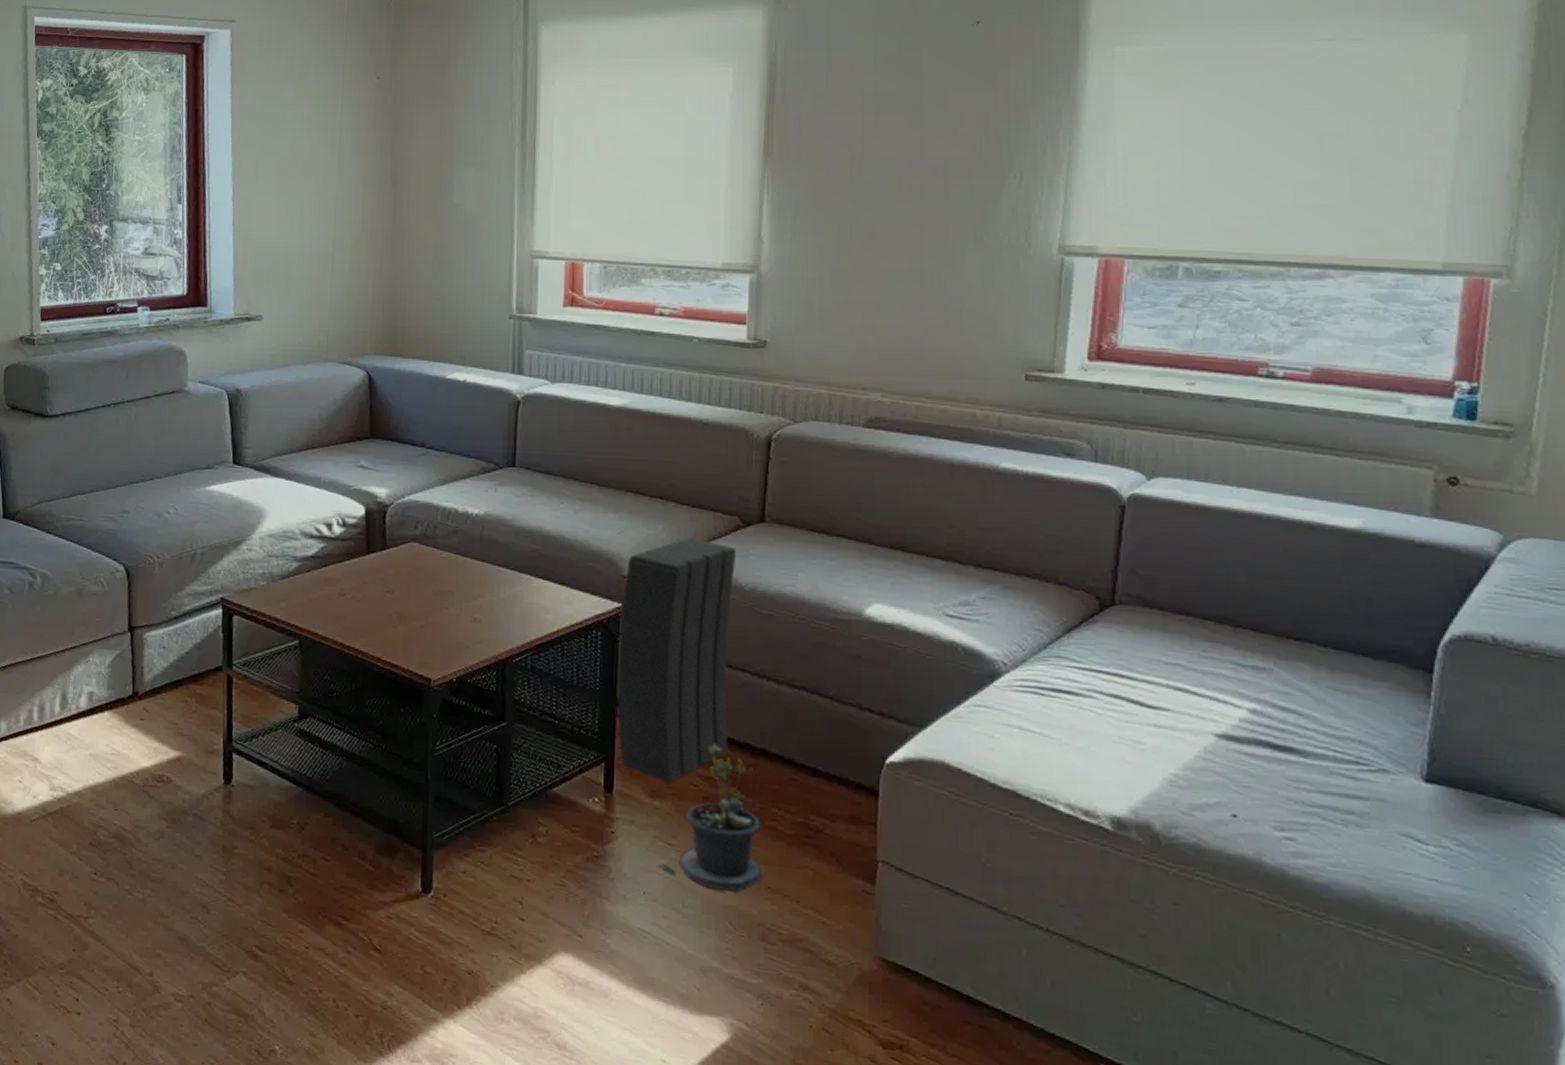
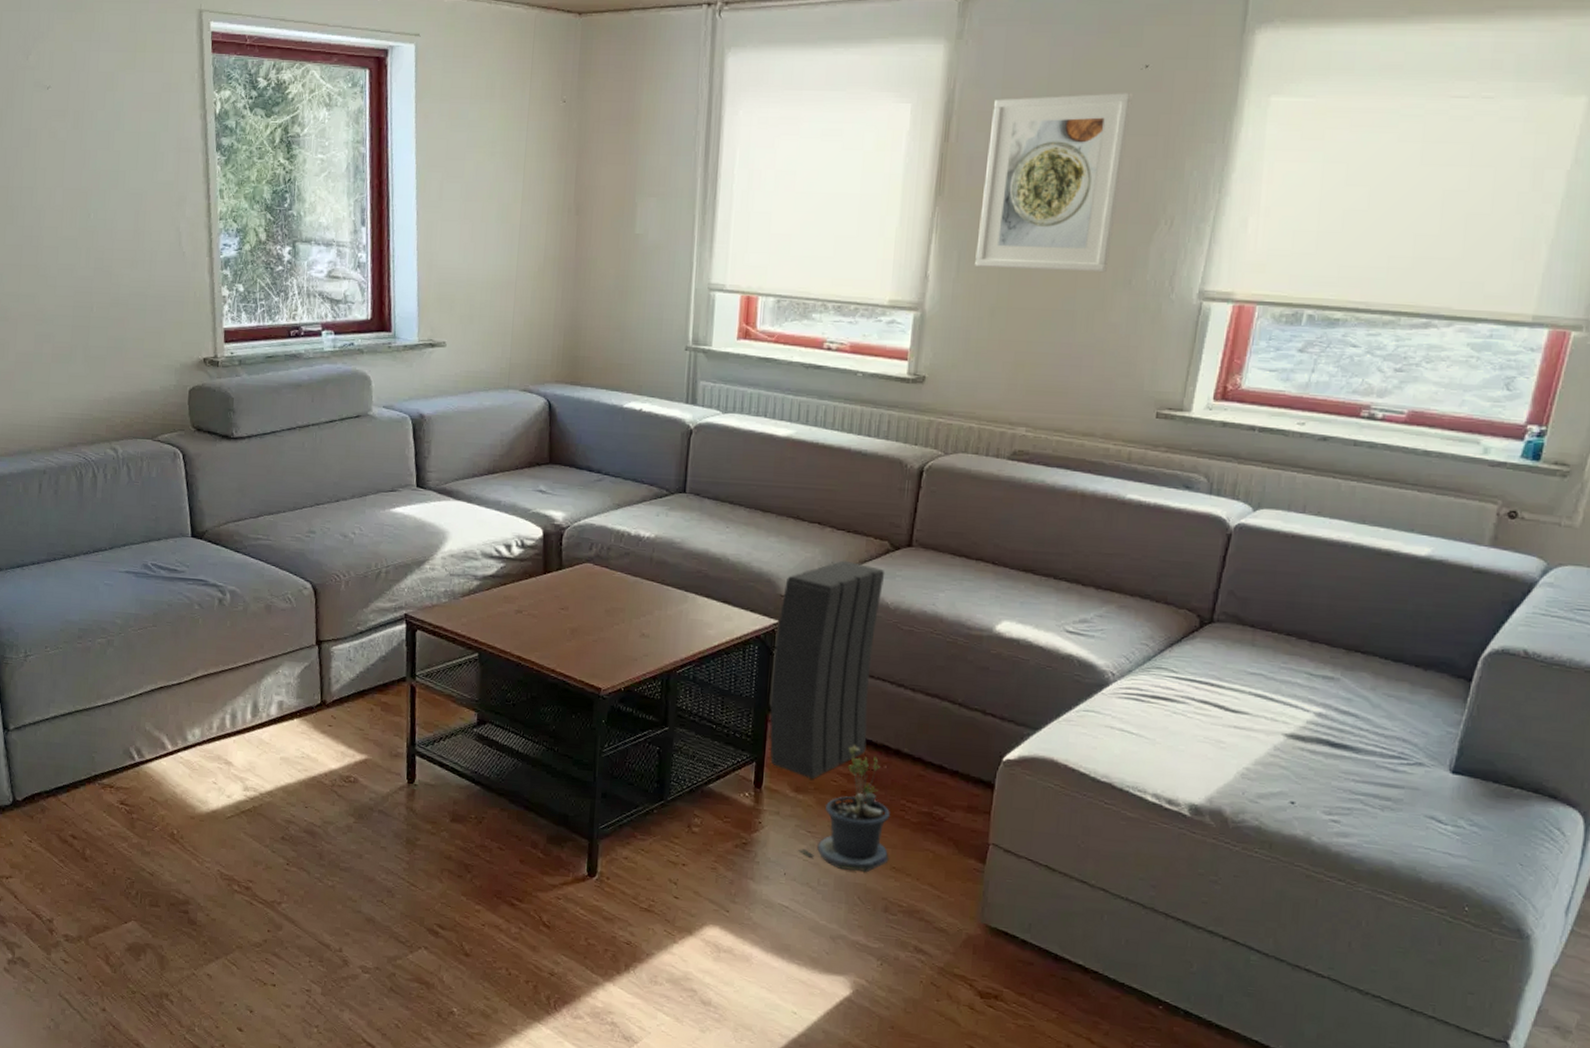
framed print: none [812,48,966,230] -> present [975,92,1133,273]

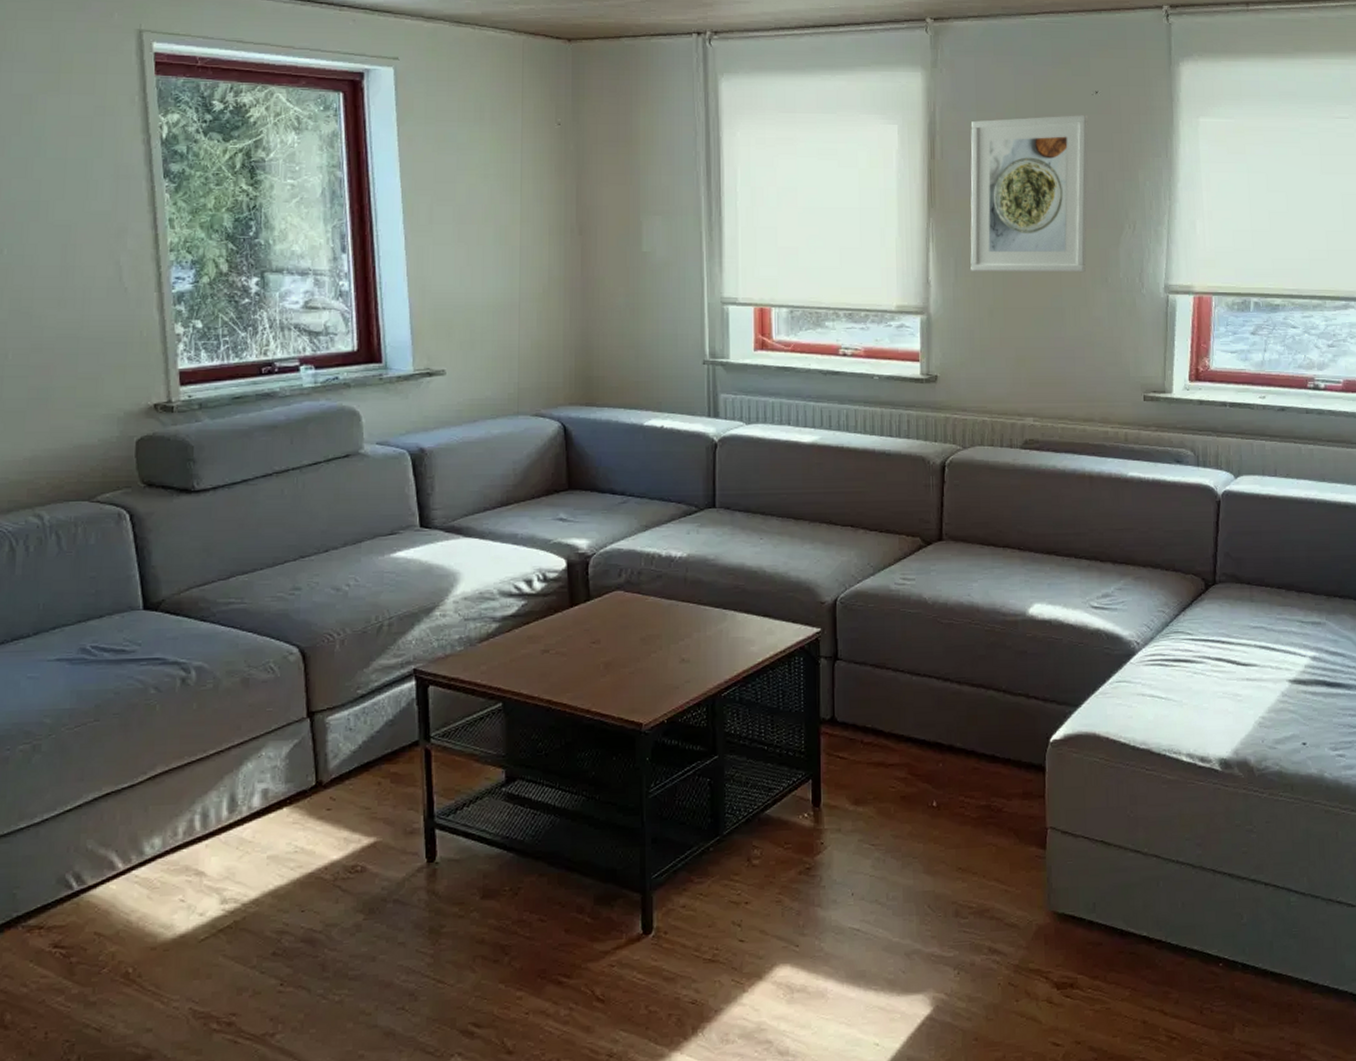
speaker: present [769,560,885,780] -> none [820,560,920,789]
potted plant: present [798,745,890,873] -> none [864,747,954,880]

